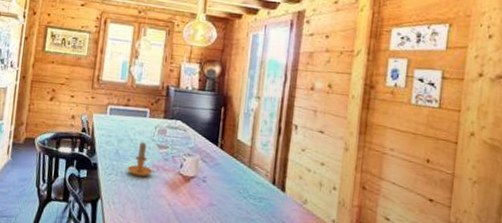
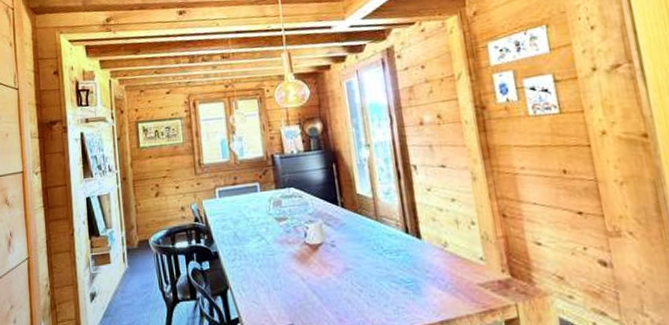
candle: present [127,141,159,177] -> none [249,218,283,256]

